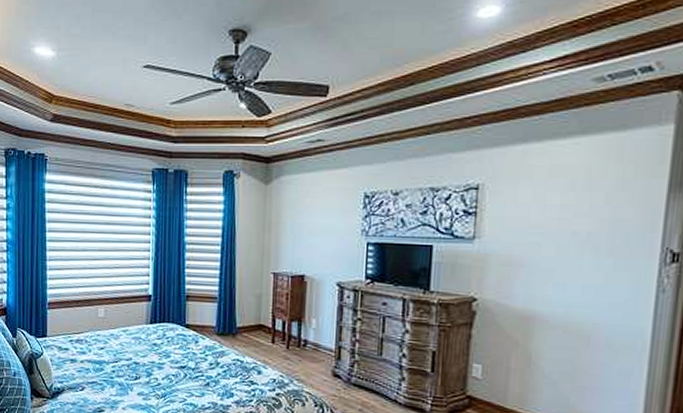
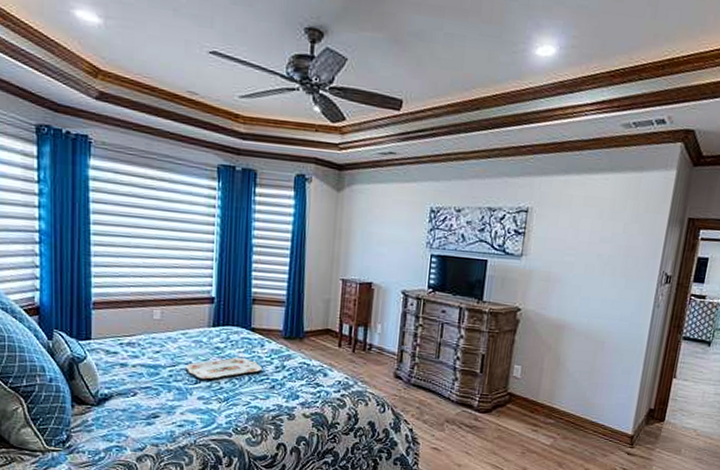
serving tray: none [126,354,198,376] -> present [185,357,263,380]

